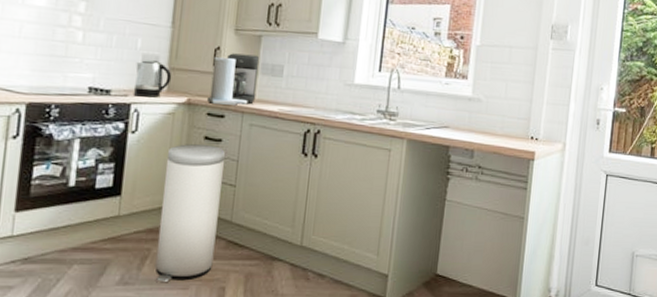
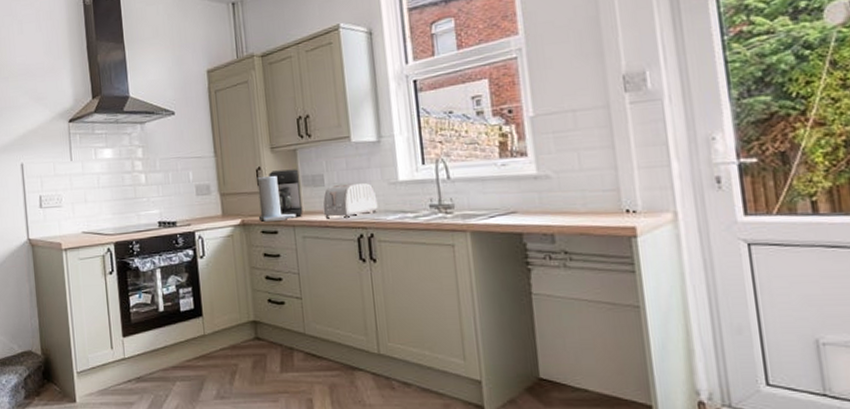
kettle: present [133,60,172,98] -> none [192,189,224,224]
pedal bin: present [154,144,226,283] -> none [234,261,296,396]
toaster: none [276,77,331,112] -> present [322,182,378,219]

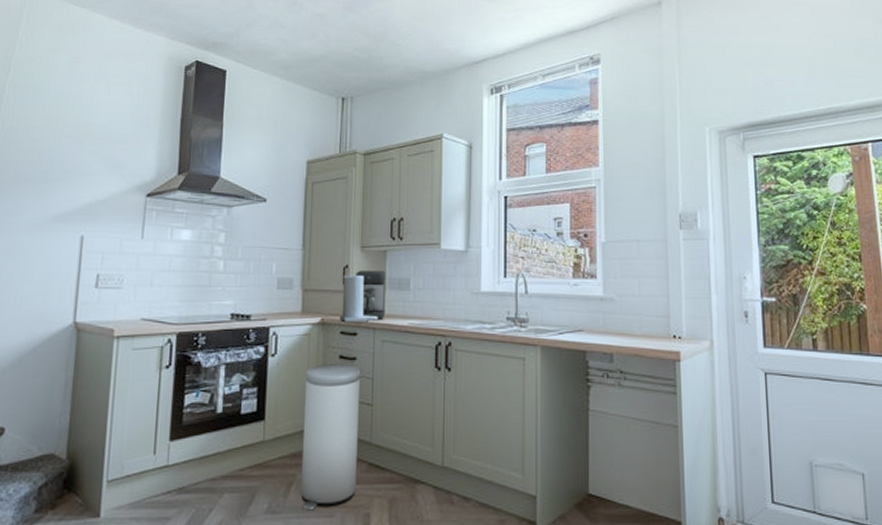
pedal bin: none [234,261,296,396] -> present [300,364,361,511]
toaster: present [322,182,378,219] -> none [405,289,459,324]

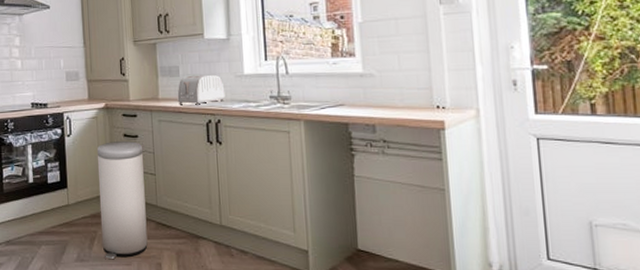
paper towel: present [339,276,378,322] -> none [120,66,154,106]
coffee maker: present [356,270,386,321] -> none [131,60,160,104]
toaster: none [405,289,459,324] -> present [177,74,225,105]

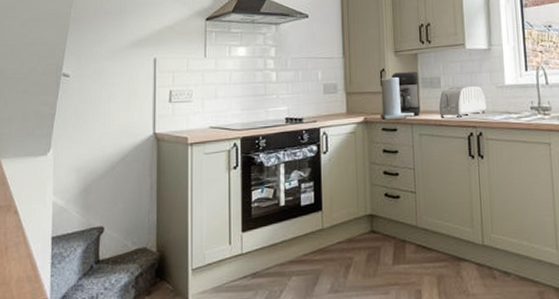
pedal bin: present [96,141,148,260] -> none [354,157,407,289]
paper towel: none [120,66,154,106] -> present [380,77,415,120]
coffee maker: none [131,60,160,104] -> present [392,71,421,117]

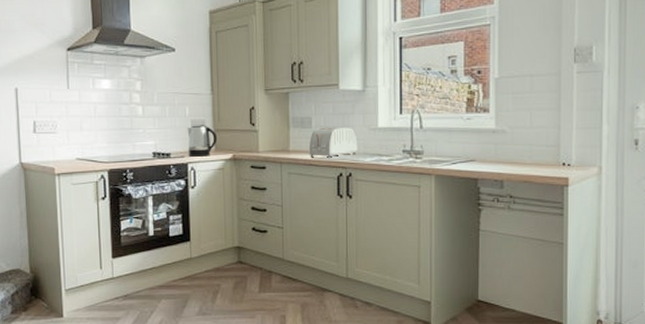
kettle: none [319,88,349,121] -> present [187,125,218,157]
paper towel: present [380,77,415,120] -> none [248,116,284,157]
coffee maker: present [392,71,421,117] -> none [261,111,291,156]

